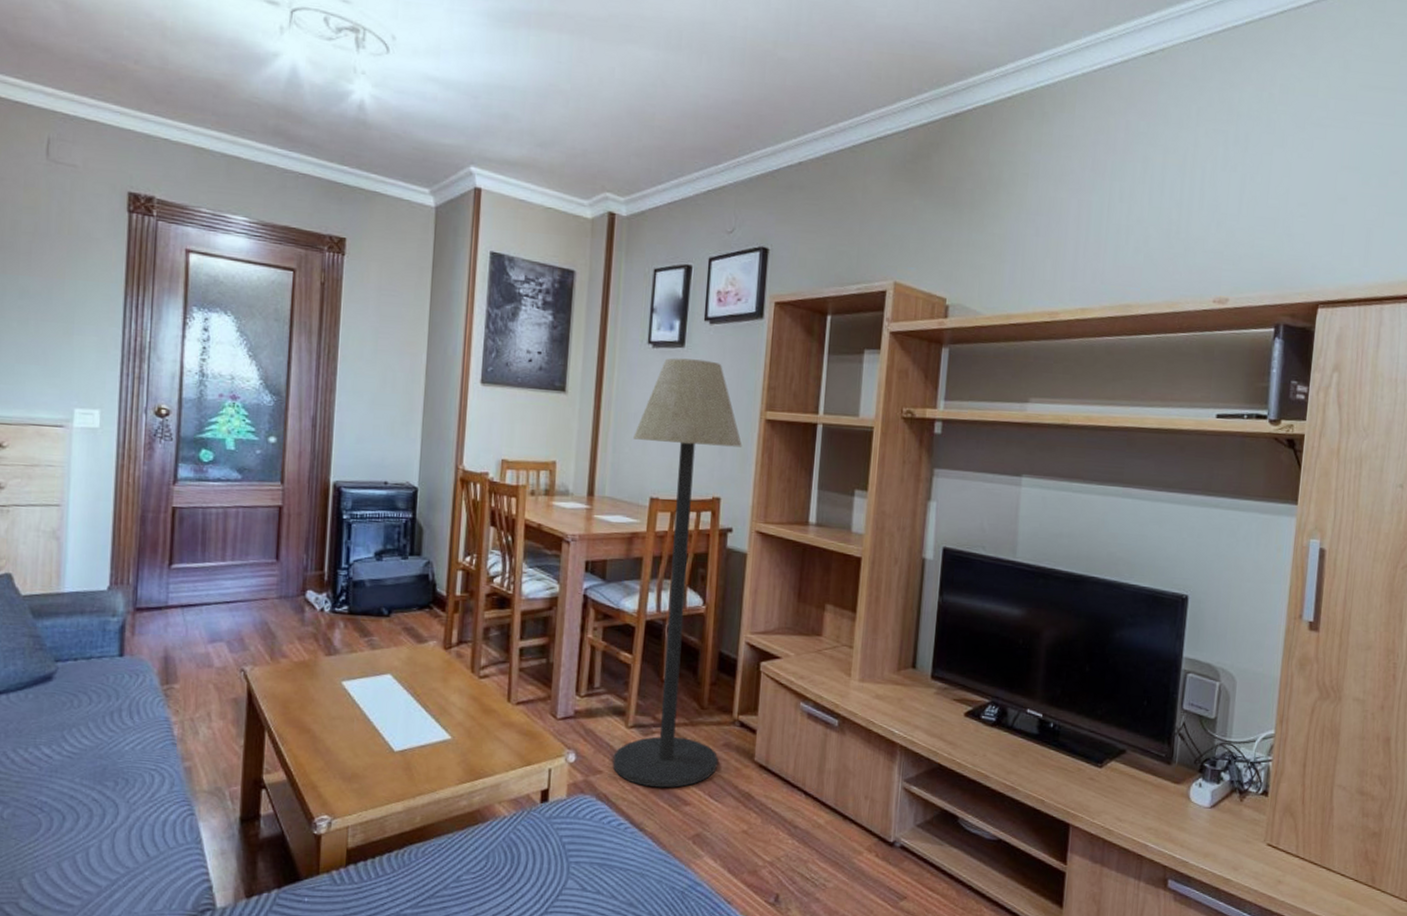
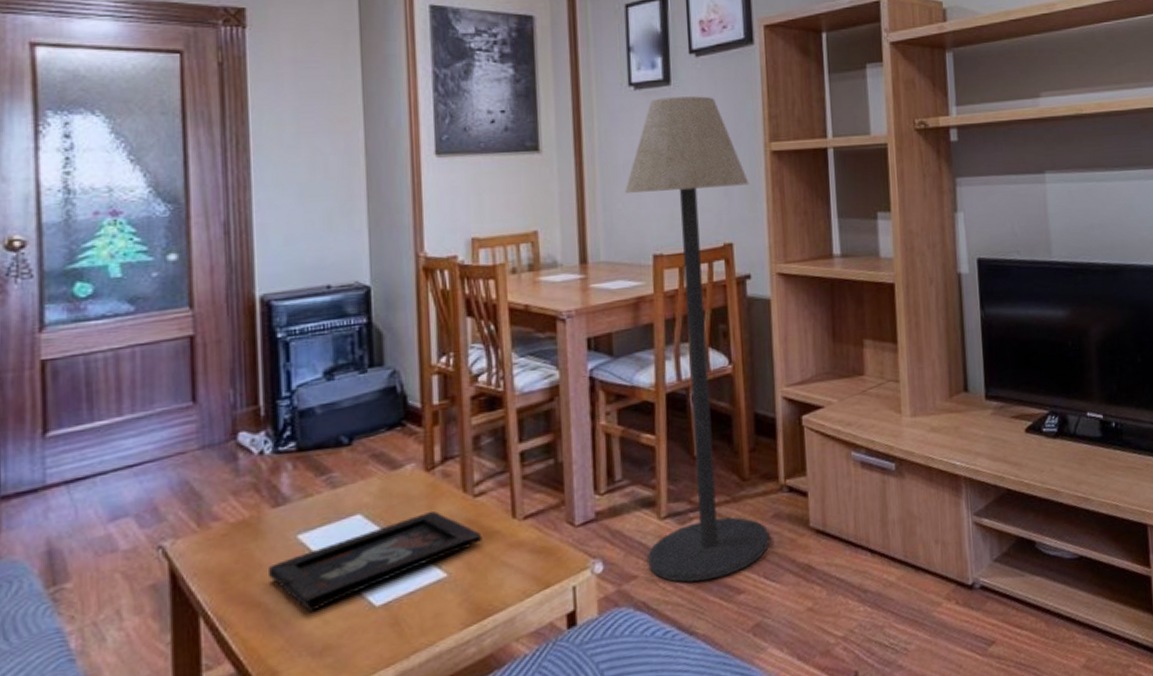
decorative tray: none [317,683,482,745] -> present [267,511,482,612]

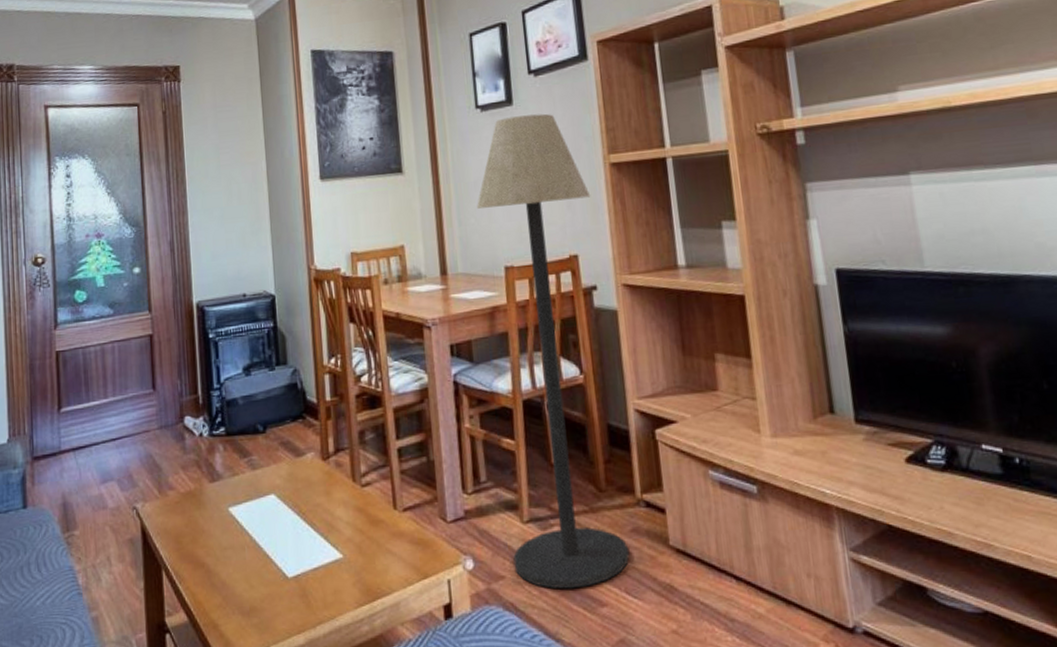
decorative tray: present [267,511,482,612] -> none [208,497,370,576]

